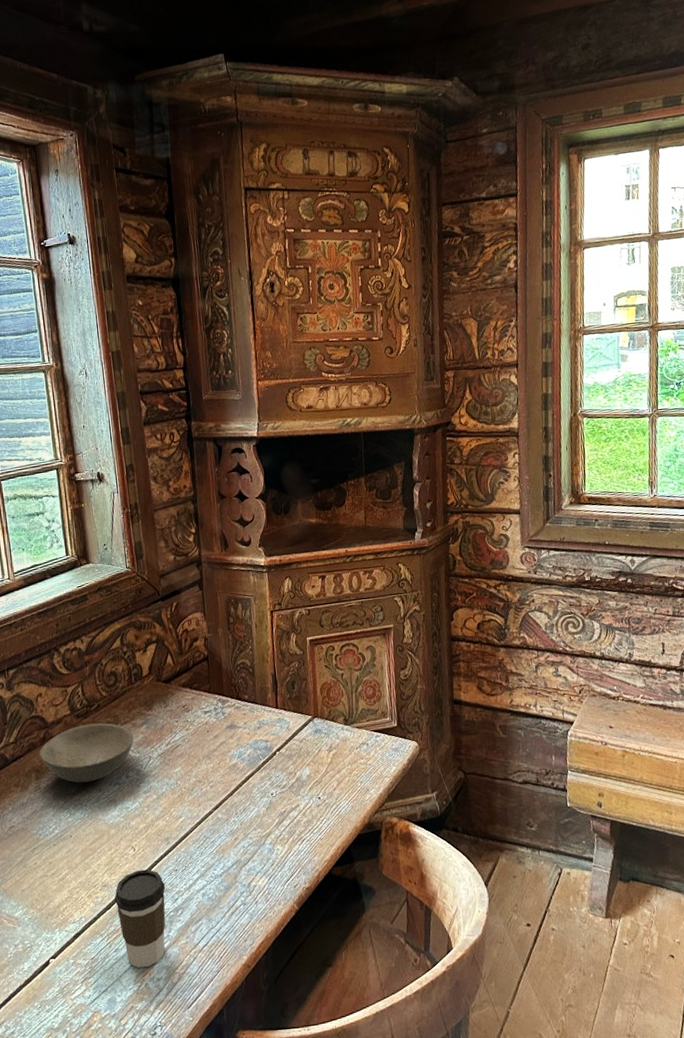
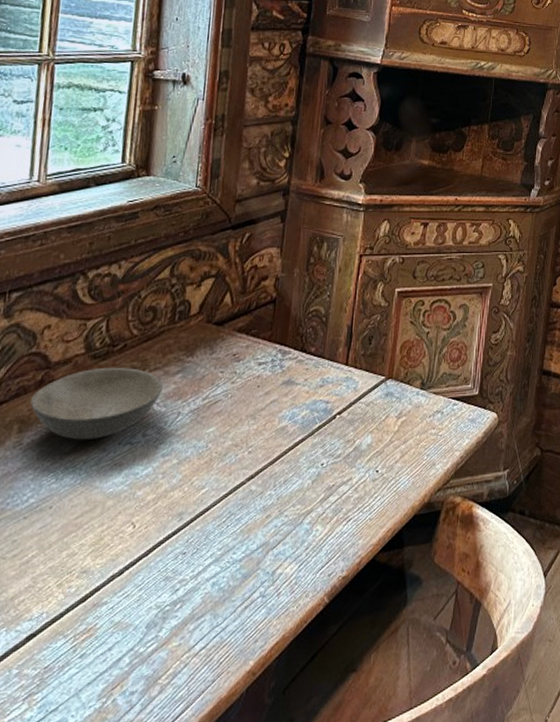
coffee cup: present [114,869,166,968] -> none [94,551,166,679]

